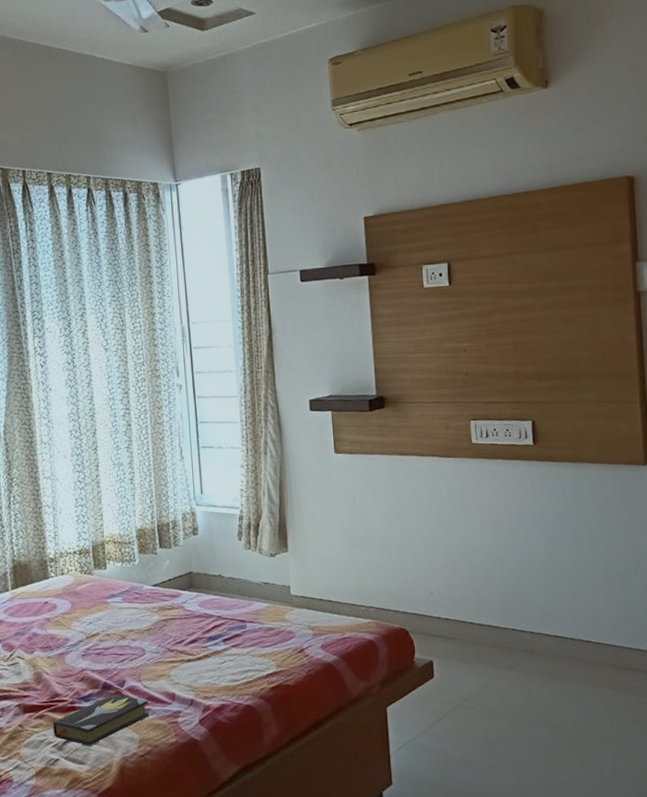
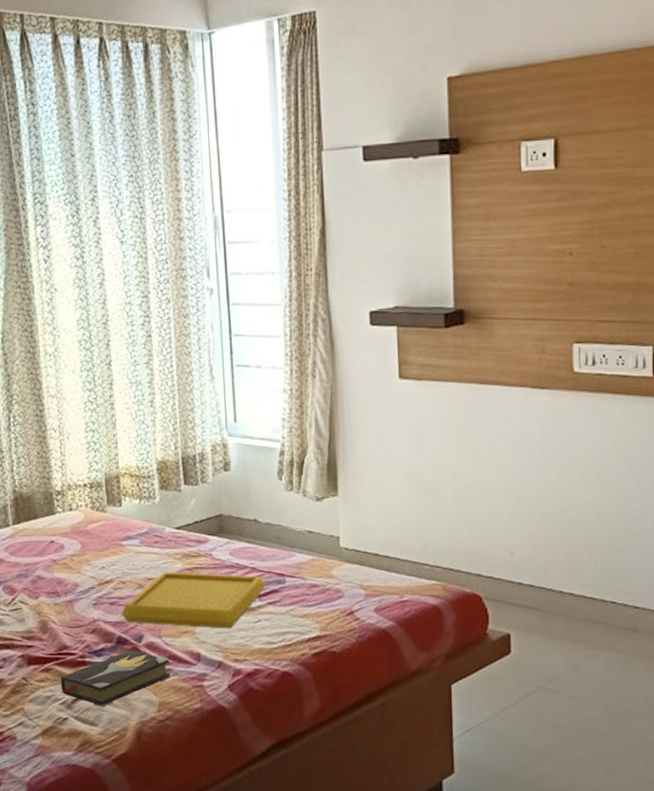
serving tray: none [106,623,230,671] -> present [121,572,266,629]

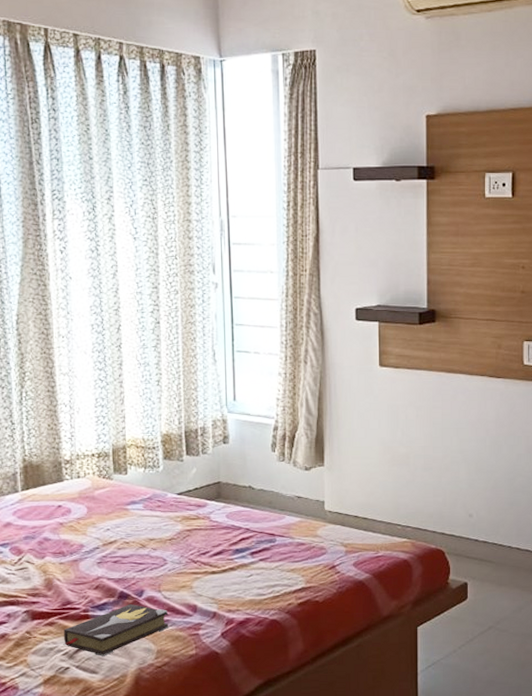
serving tray: present [121,572,266,629] -> none [124,533,258,583]

